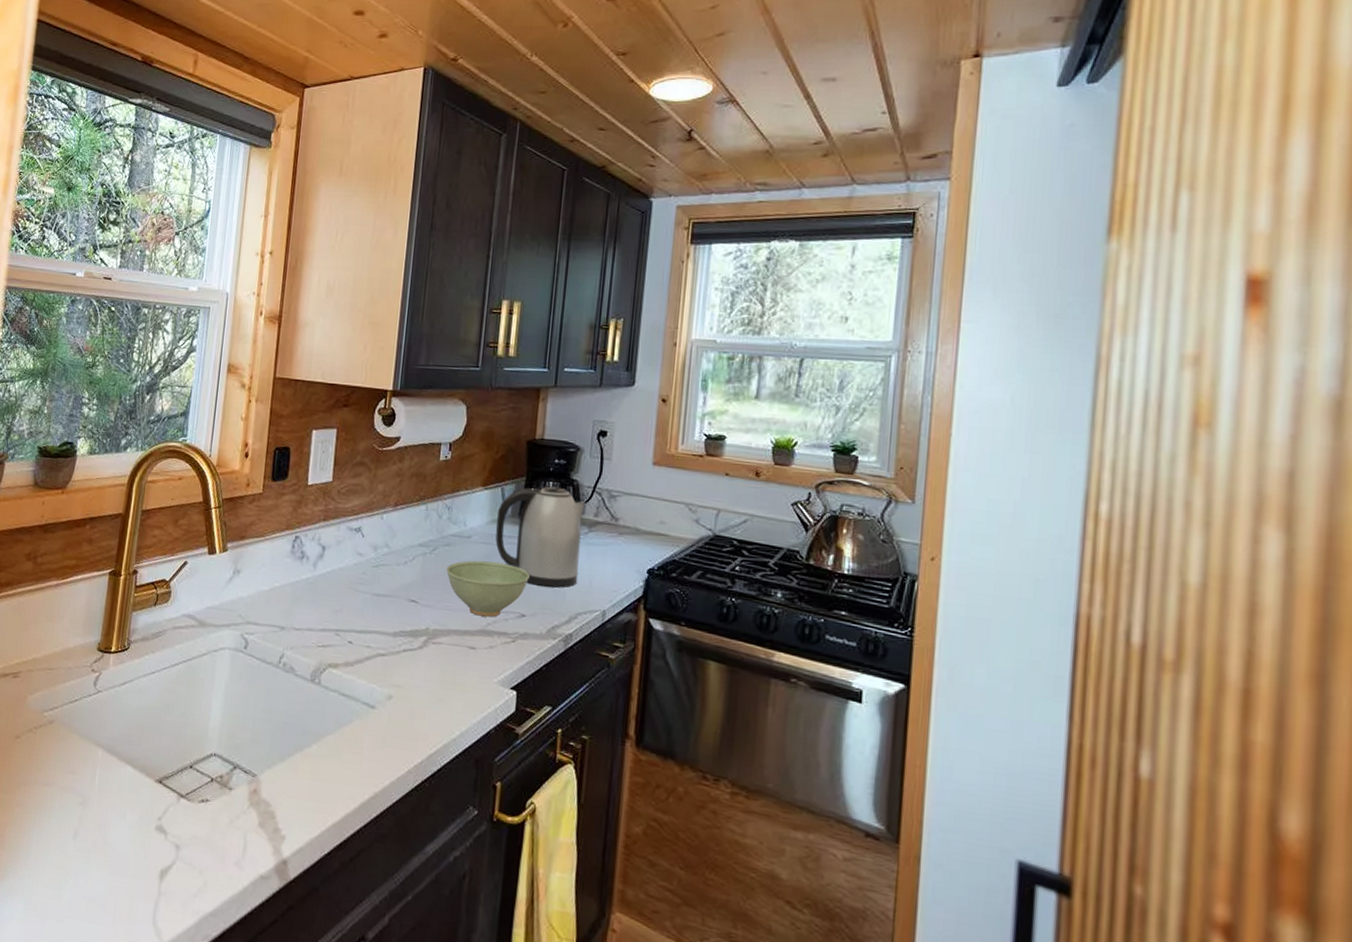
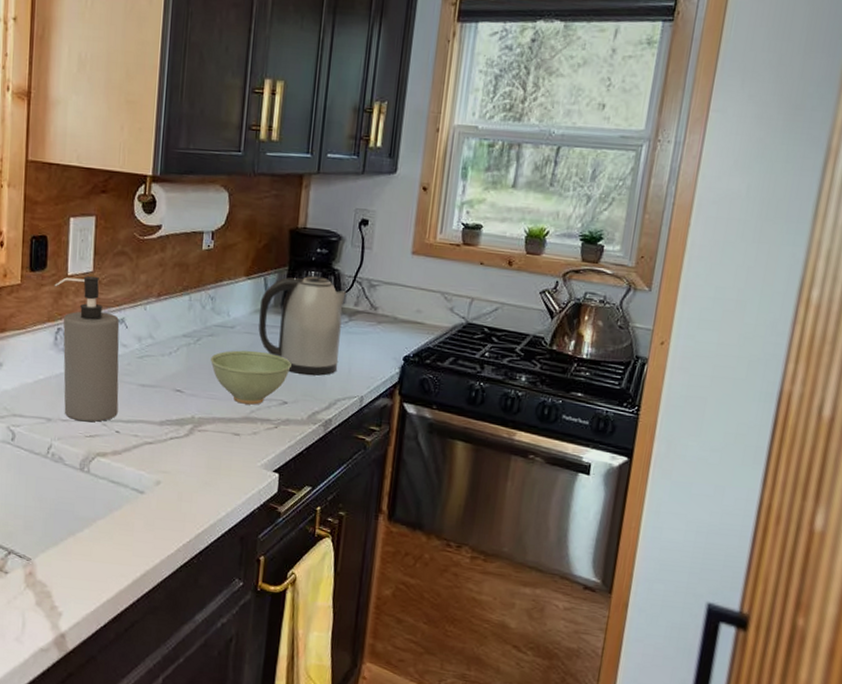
soap dispenser: none [294,485,356,632] -> present [54,275,120,422]

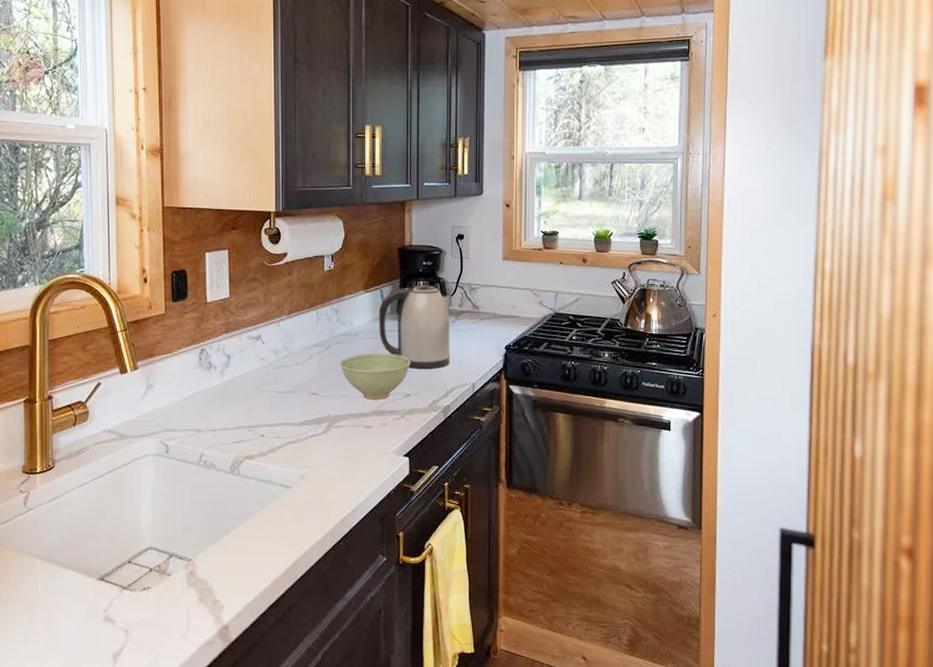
soap dispenser: present [54,275,120,422] -> none [195,301,261,429]

